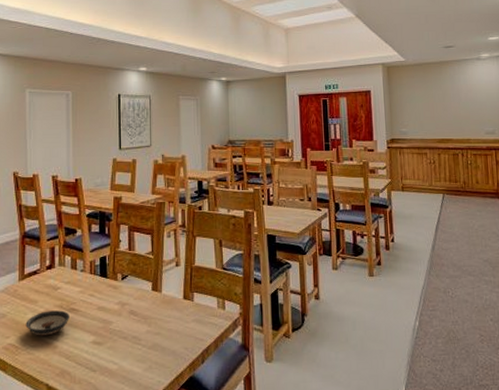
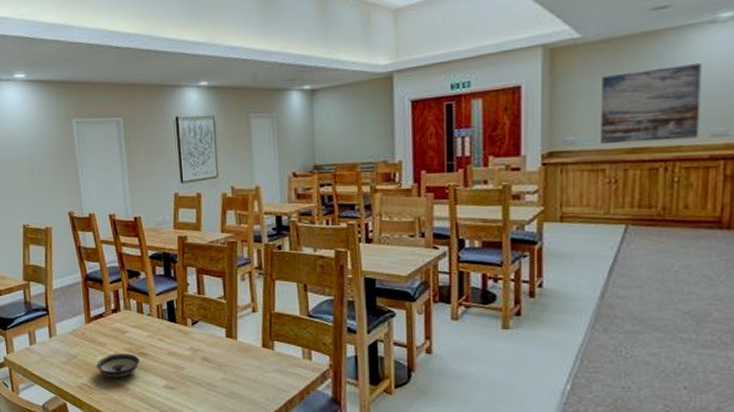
wall art: none [420,85,479,136] -> present [601,63,702,145]

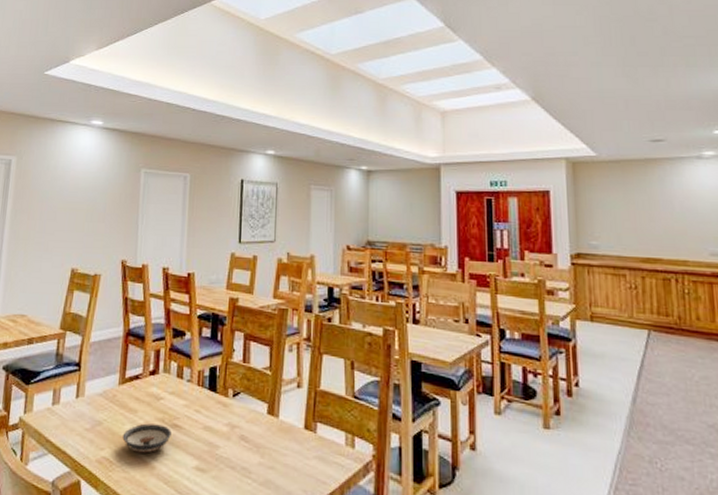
wall art: present [601,63,702,145] -> none [616,190,701,255]

